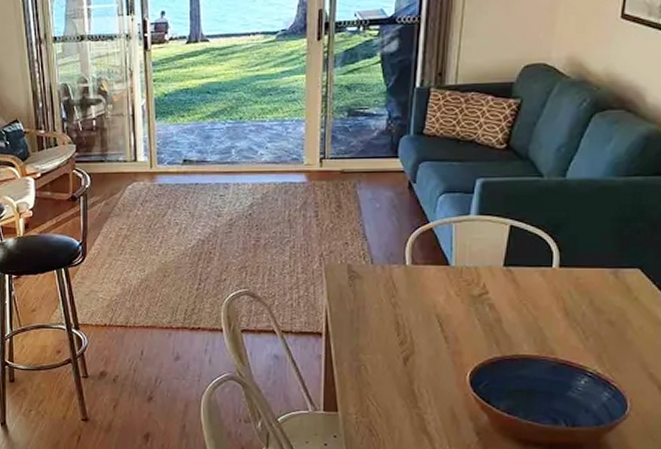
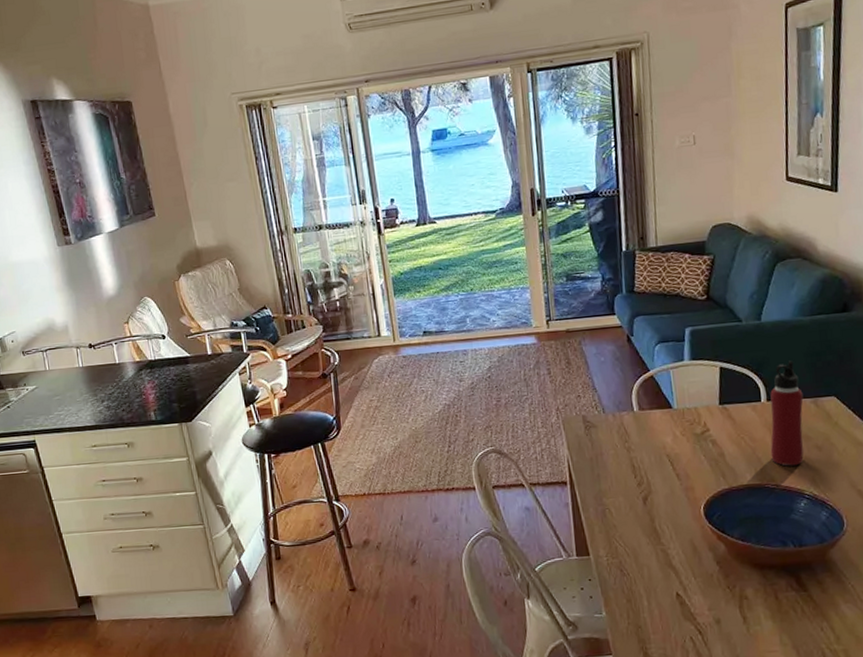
water bottle: none [554,225,602,340] -> present [770,360,804,466]

